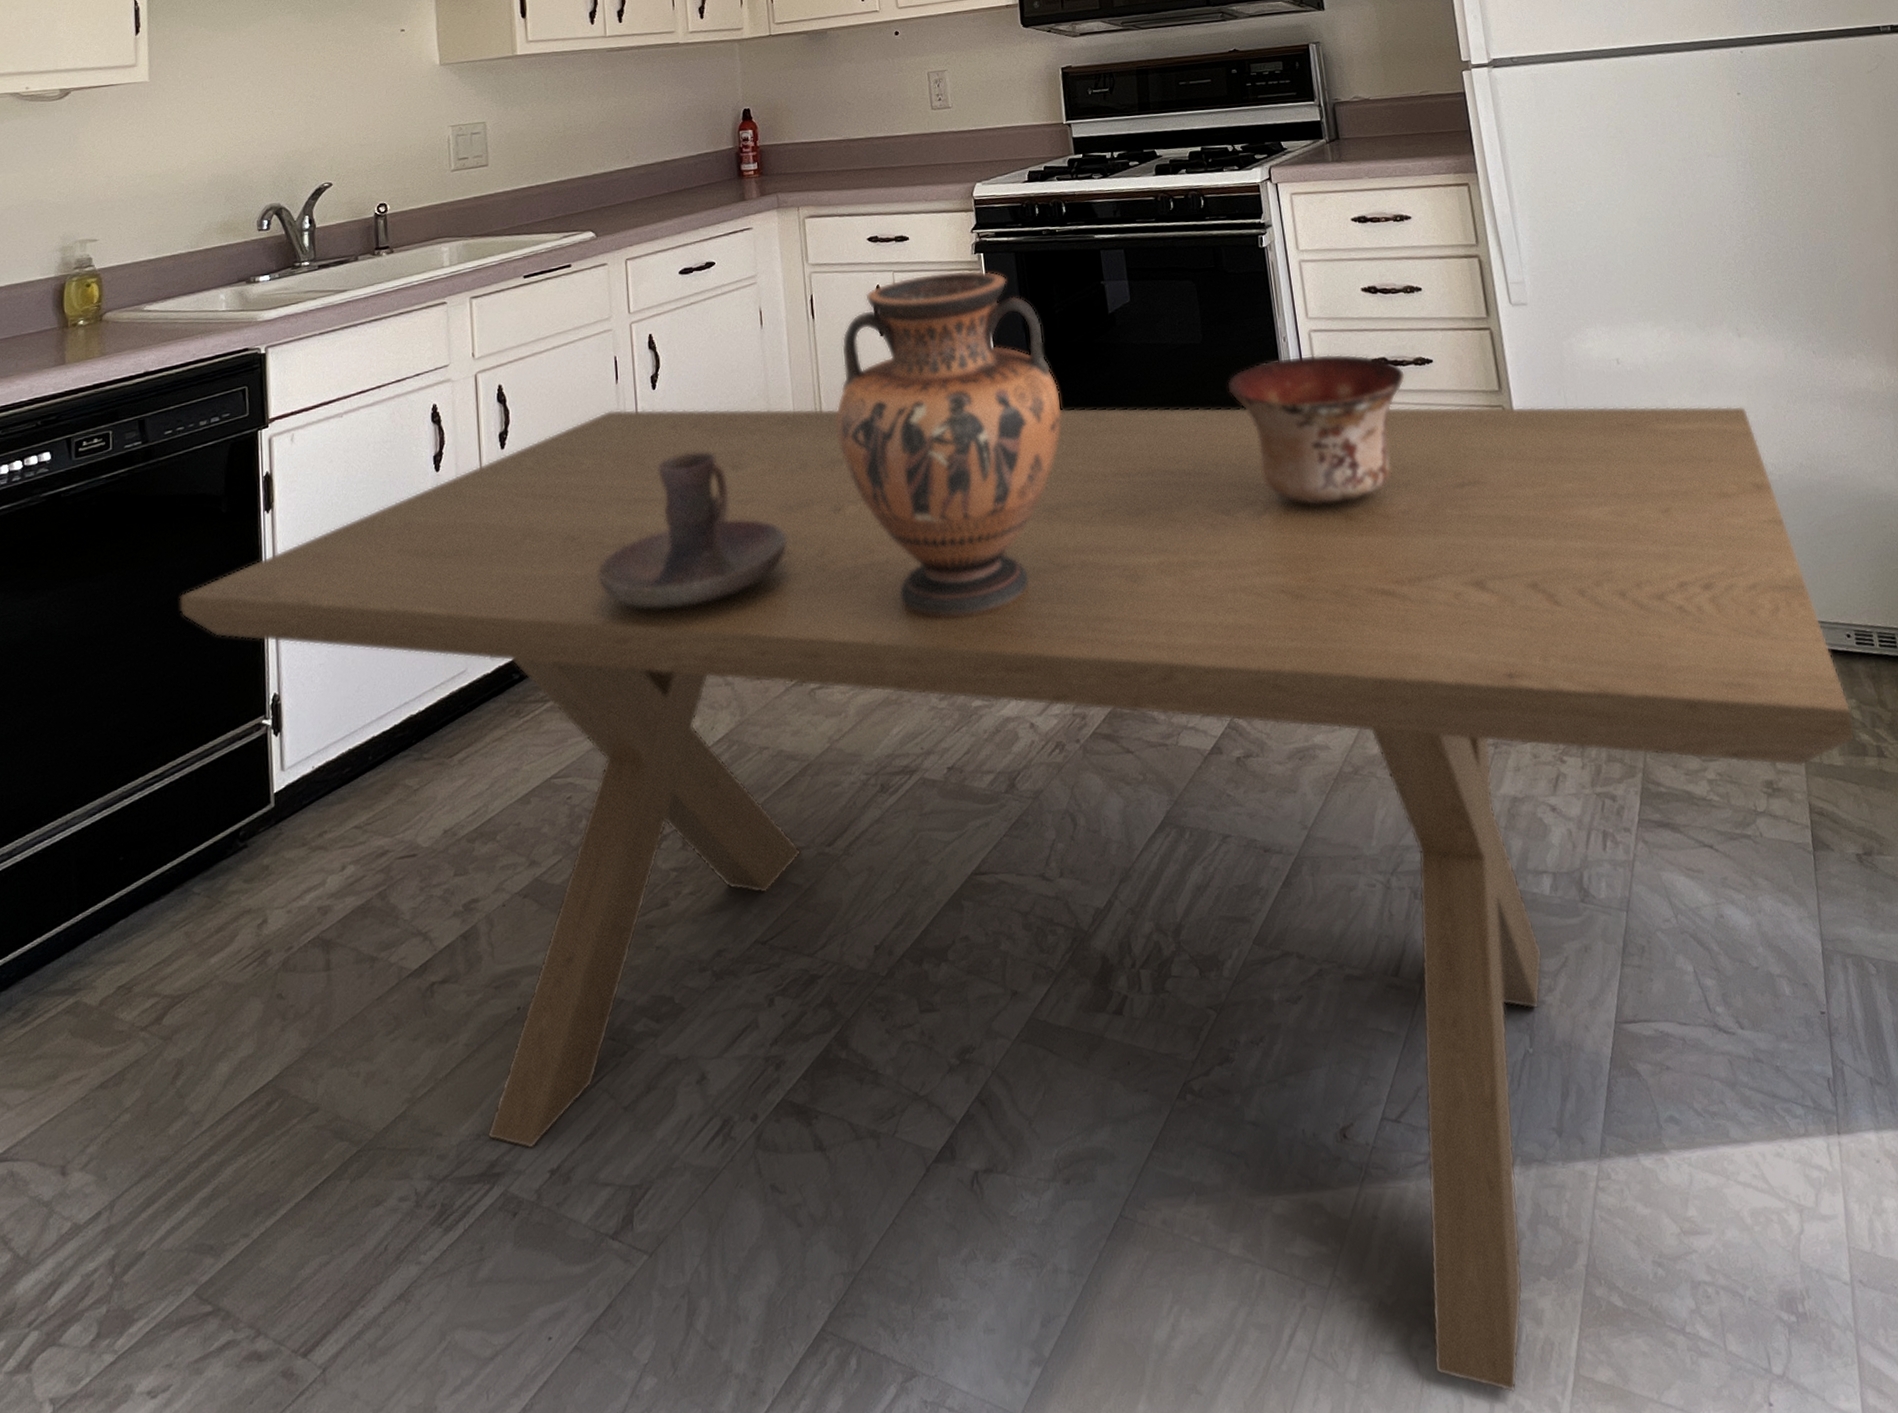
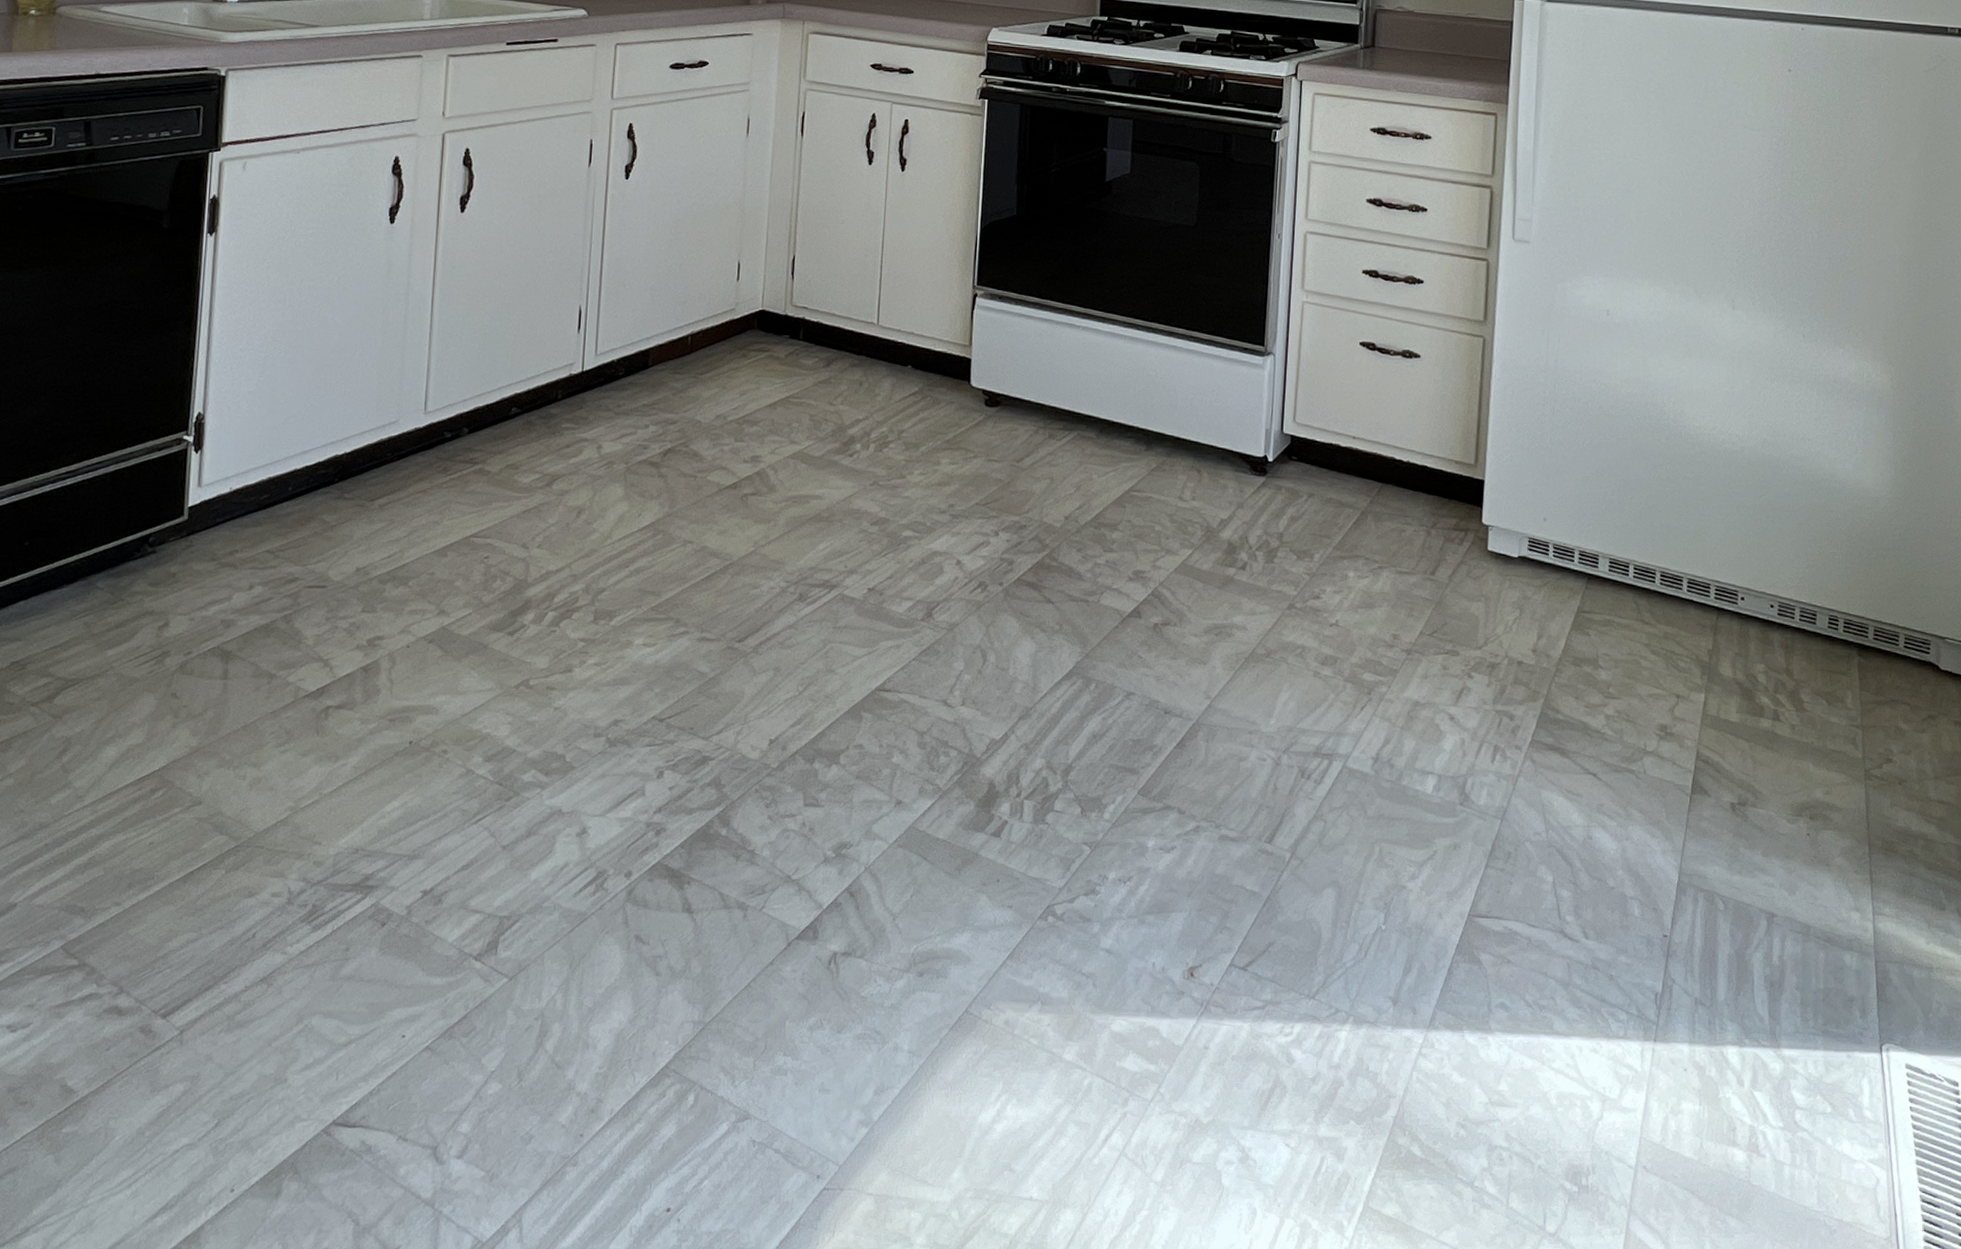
dining table: present [179,406,1855,1393] -> none [109,192,1758,1212]
candle holder: present [597,452,787,608] -> none [544,248,741,395]
vase: present [836,270,1062,618] -> none [809,111,1043,450]
bowl: present [1226,354,1406,504] -> none [1212,254,1394,403]

